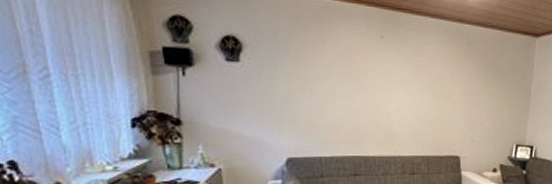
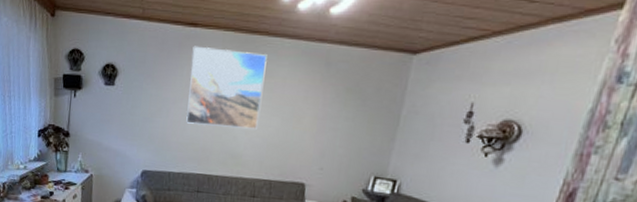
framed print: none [333,19,413,107] -> present [186,46,267,129]

